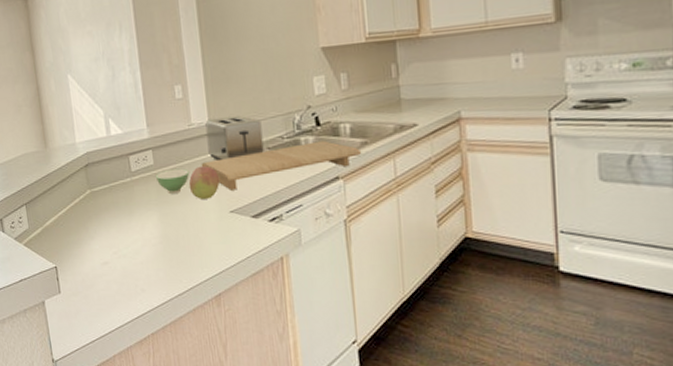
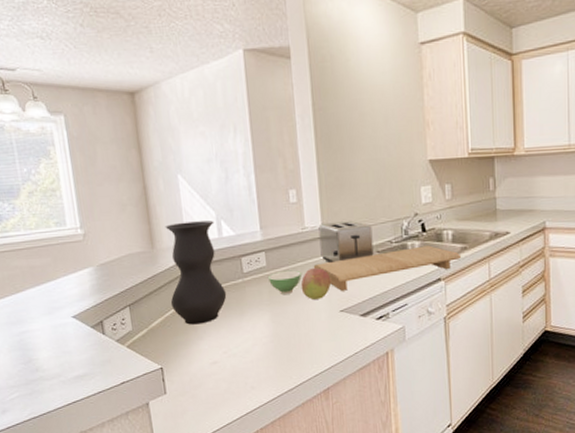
vase: none [56,119,116,224] -> present [165,220,227,325]

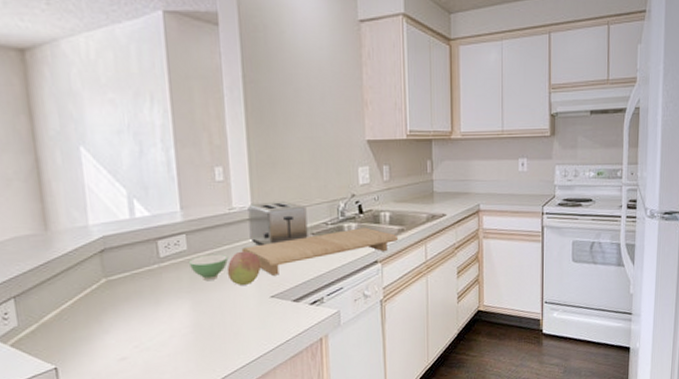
vase: present [165,220,227,325] -> none [62,199,139,317]

